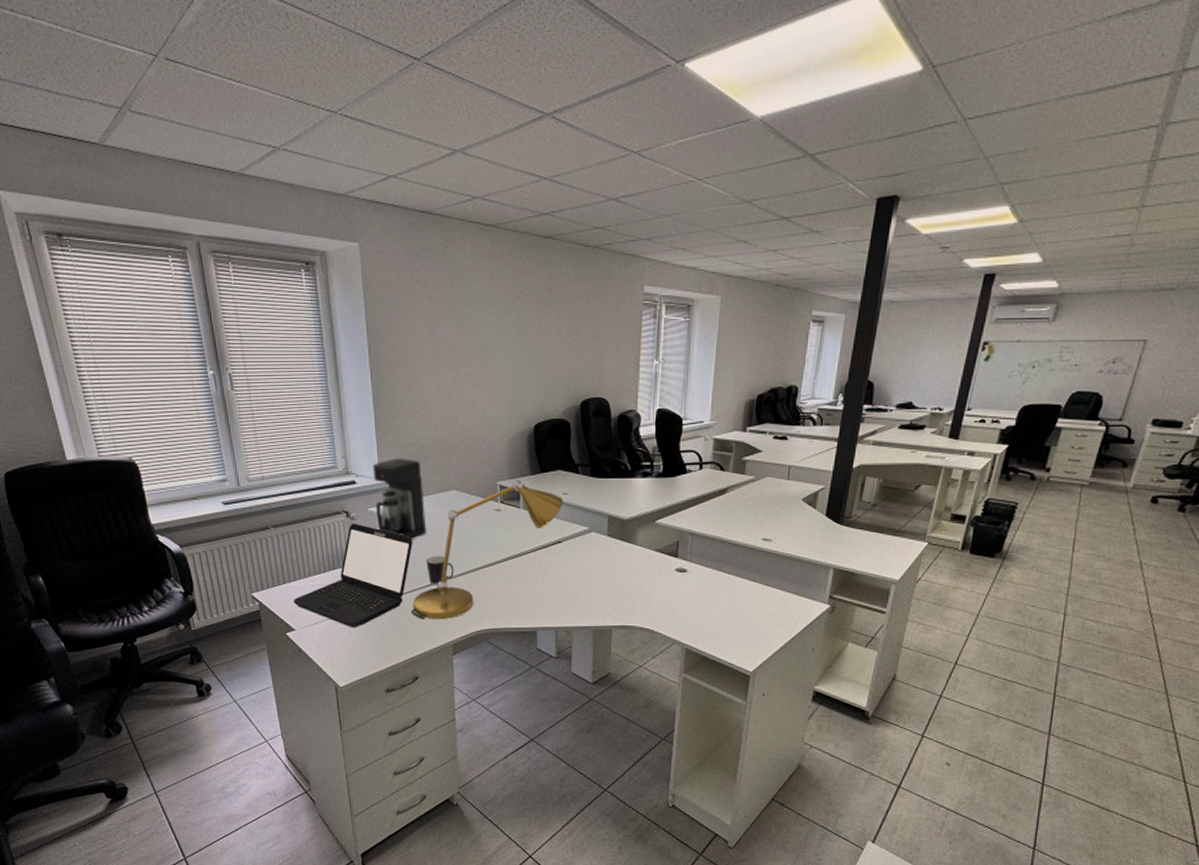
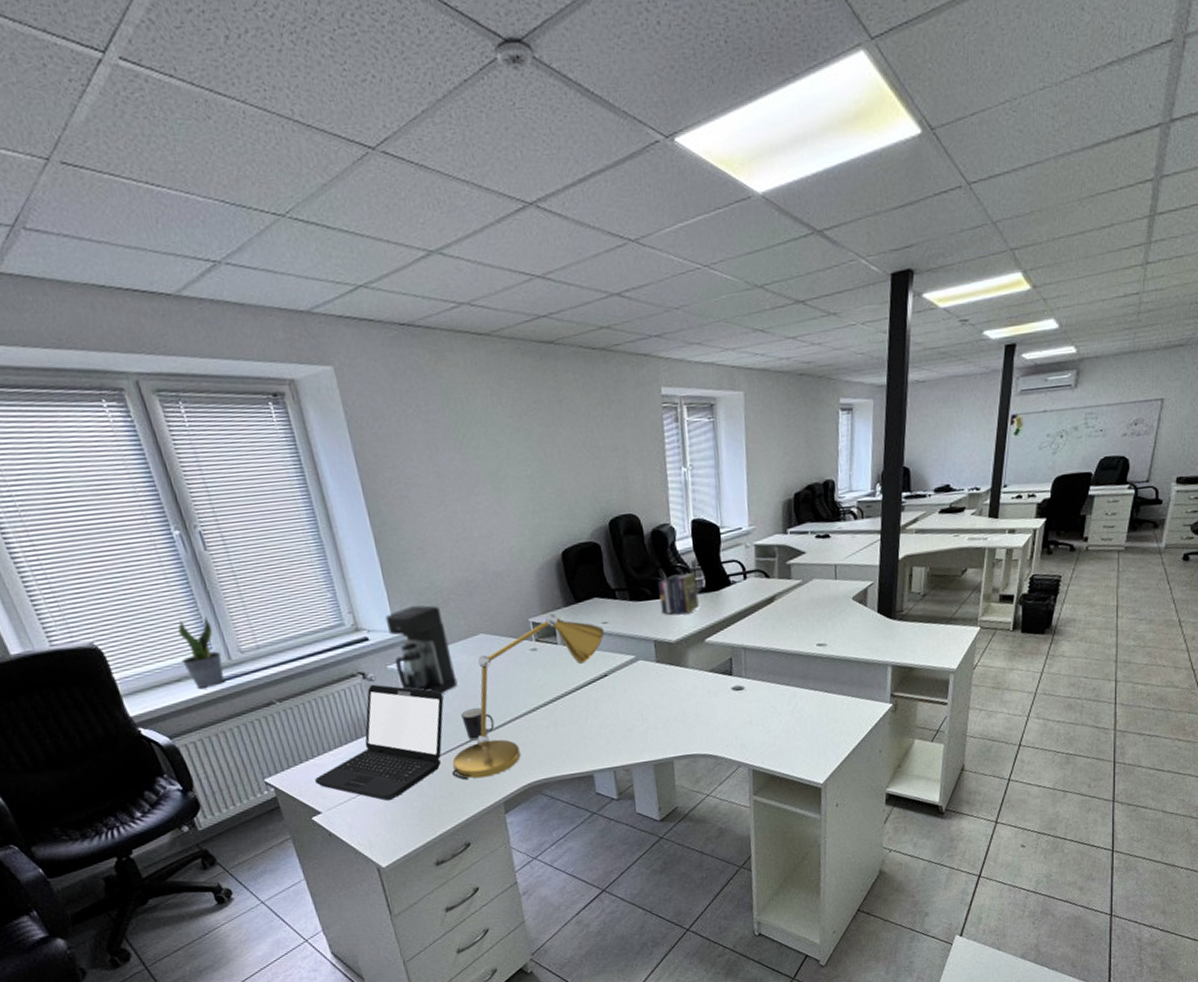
potted plant: none [199,446,232,509] -> present [177,616,224,689]
books: none [618,456,655,494] -> present [658,572,699,614]

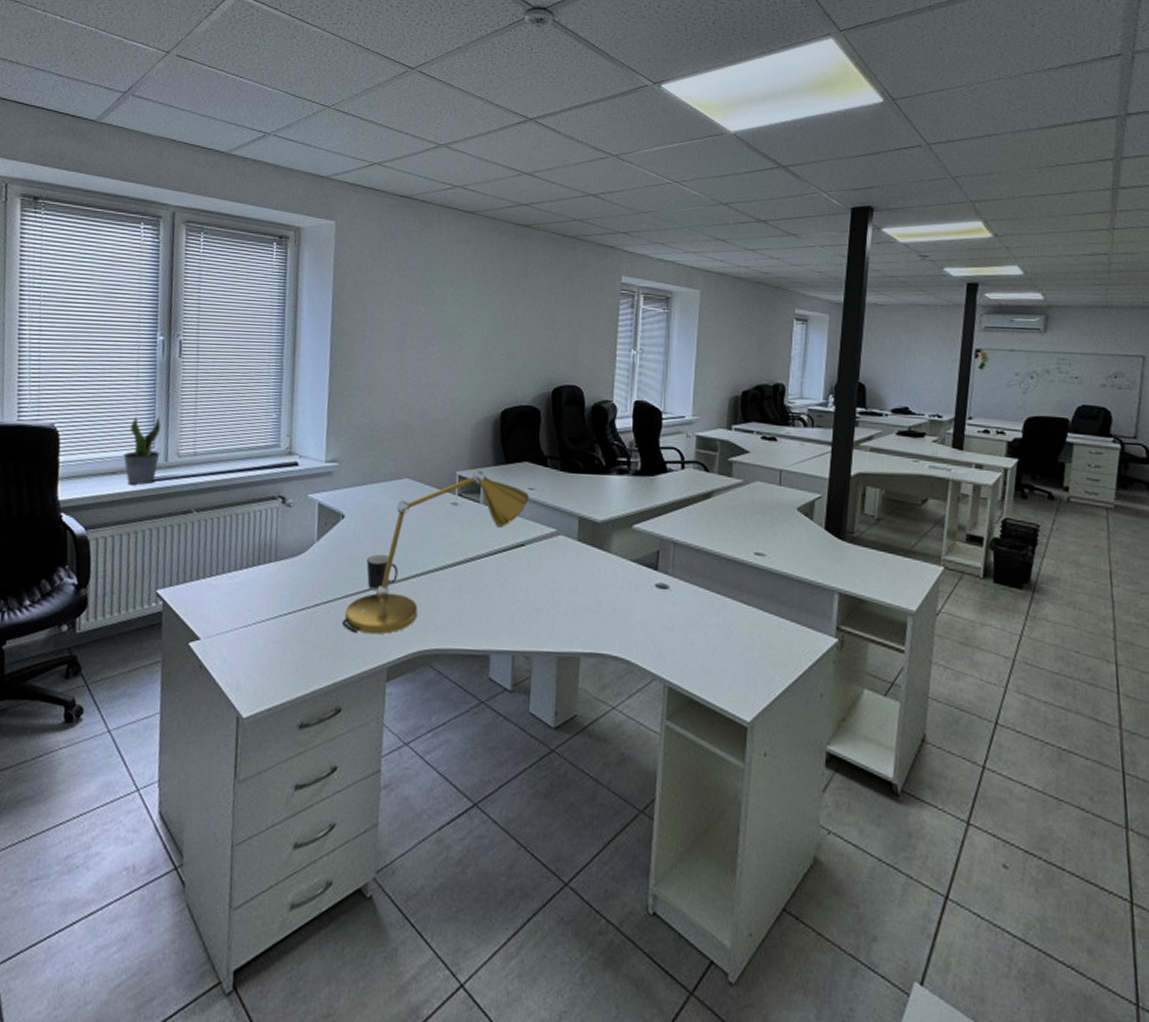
laptop: present [314,684,444,802] -> none [203,510,354,641]
coffee maker: present [385,605,458,694] -> none [316,440,373,533]
books: present [658,572,699,614] -> none [591,451,632,493]

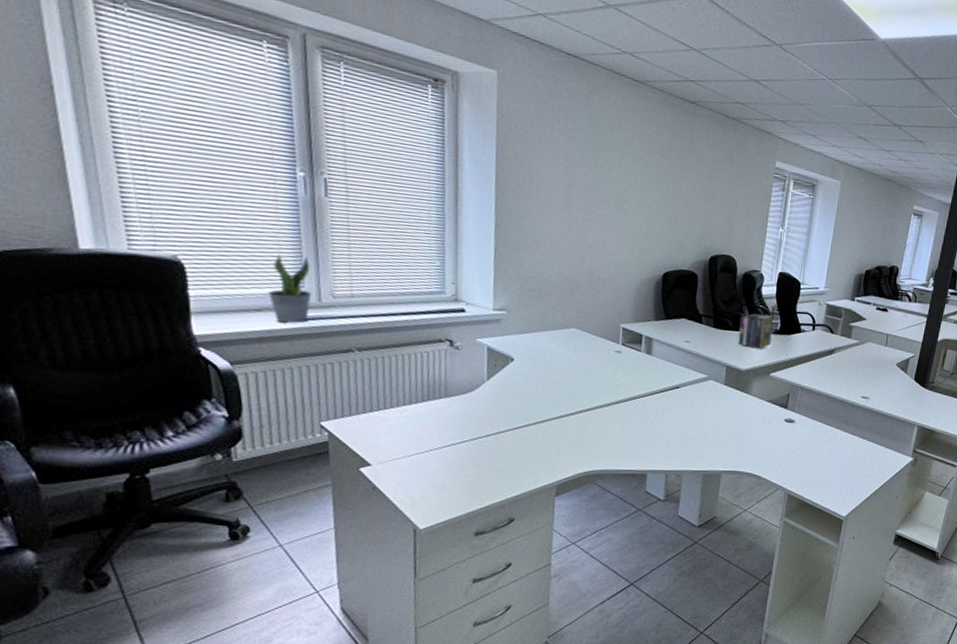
desk lamp: present [341,470,529,635] -> none [513,323,685,459]
mug: present [366,555,398,590] -> none [536,393,566,423]
books: none [591,451,632,493] -> present [738,313,774,348]

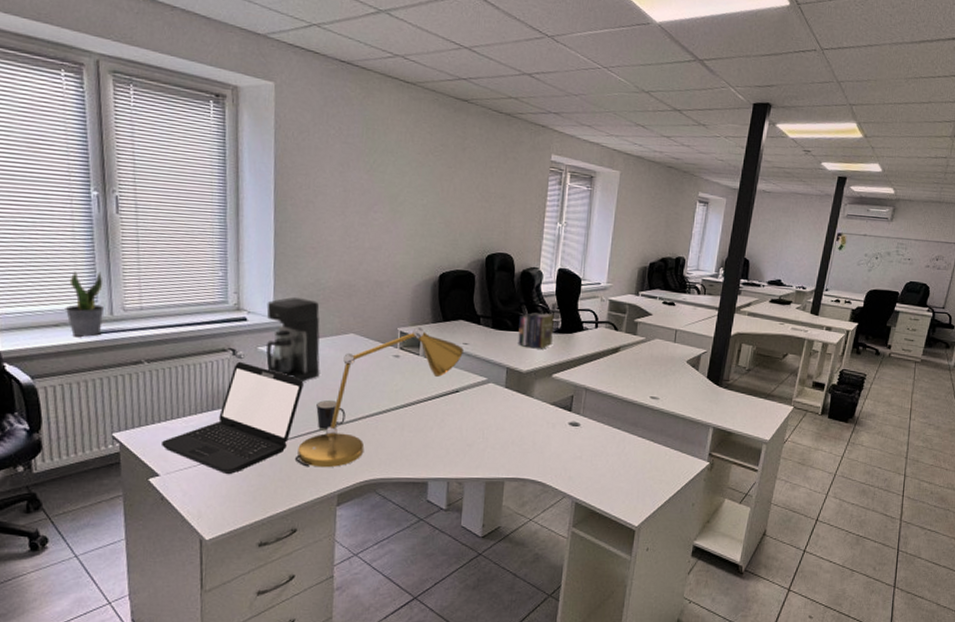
laptop: none [372,352,524,466] -> present [160,361,304,475]
coffee maker: none [484,290,541,374] -> present [265,297,320,381]
desk lamp: none [513,323,685,459] -> present [294,327,464,468]
mug: none [536,393,566,423] -> present [316,400,346,431]

